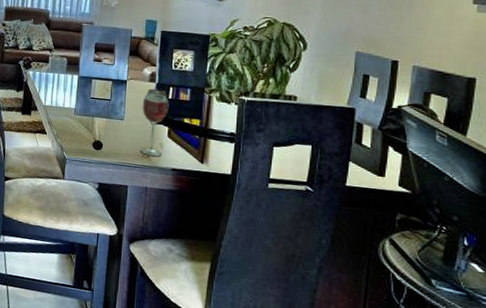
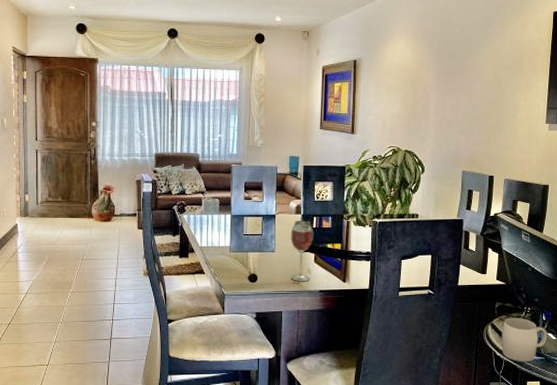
mug: none [404,235,471,295] -> present [502,317,548,362]

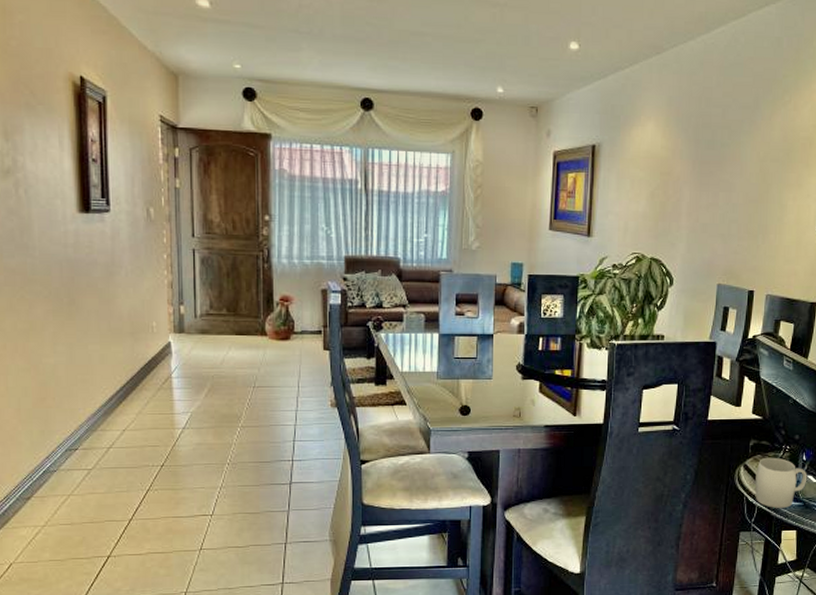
wineglass: present [290,220,314,282] -> none [510,341,539,415]

